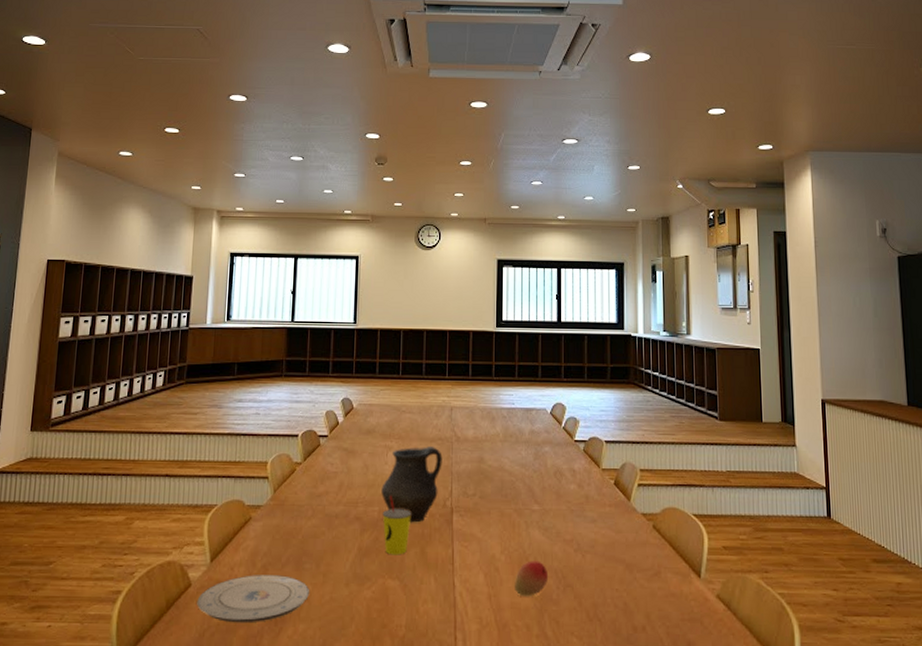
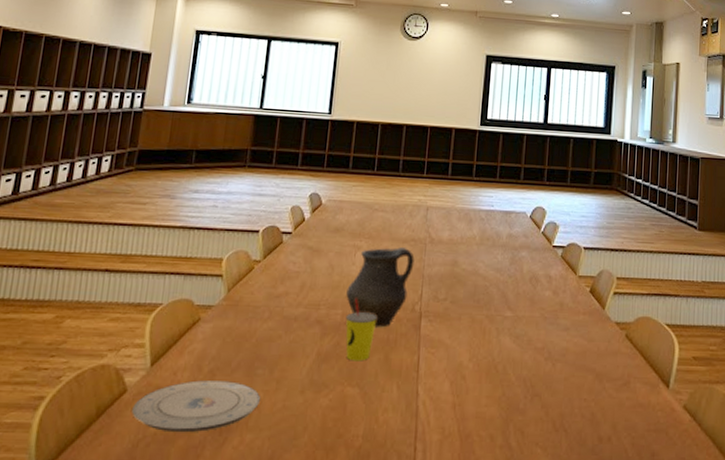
fruit: present [513,560,549,596] -> none [480,369,517,406]

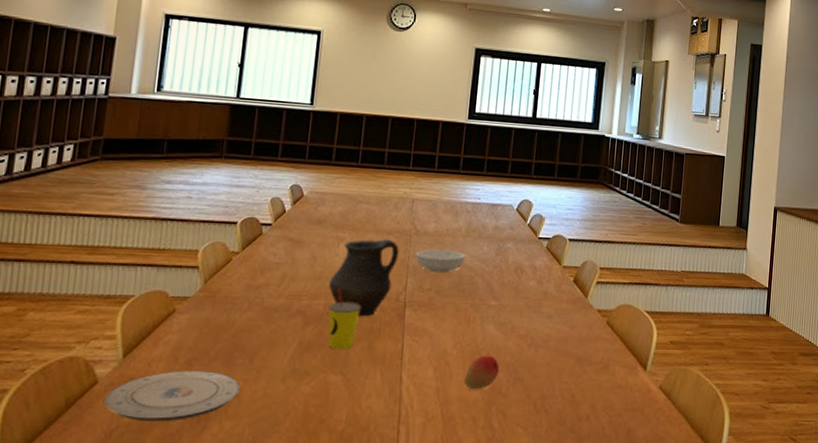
serving bowl: none [430,258,480,283] -> present [415,249,466,273]
fruit: none [480,369,517,406] -> present [463,355,500,390]

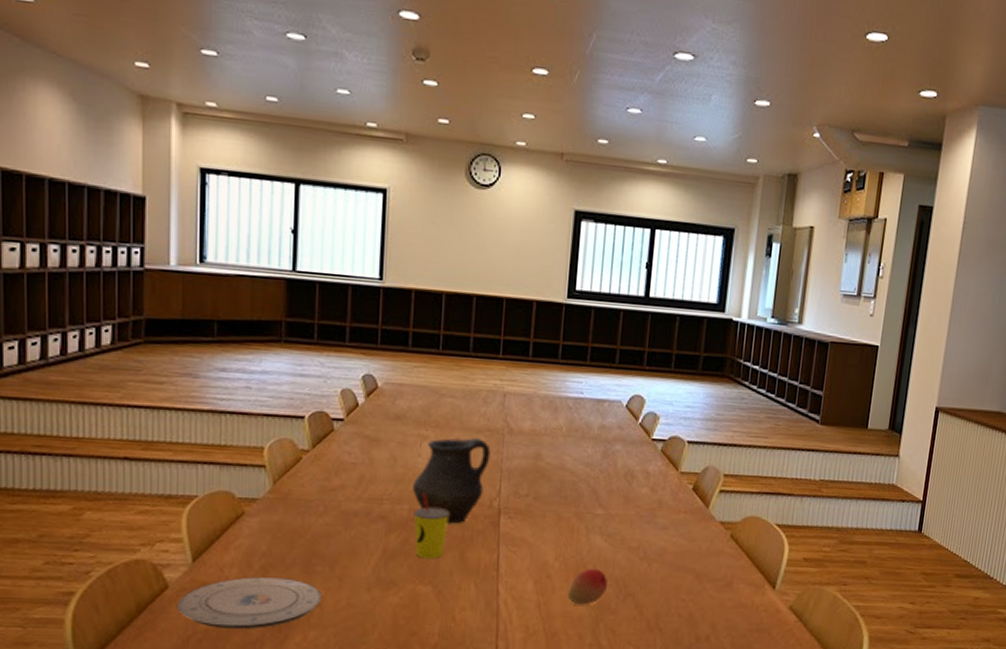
serving bowl: present [415,249,466,273] -> none [509,450,567,477]

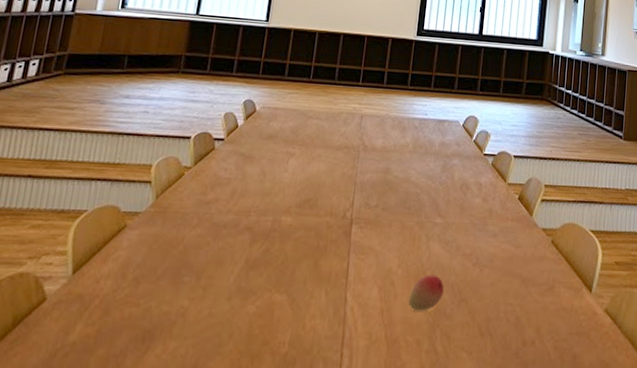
plate: present [177,577,321,630] -> none [50,288,186,342]
pitcher: present [412,438,491,524] -> none [277,155,348,234]
straw: present [413,492,450,559] -> none [275,205,308,268]

